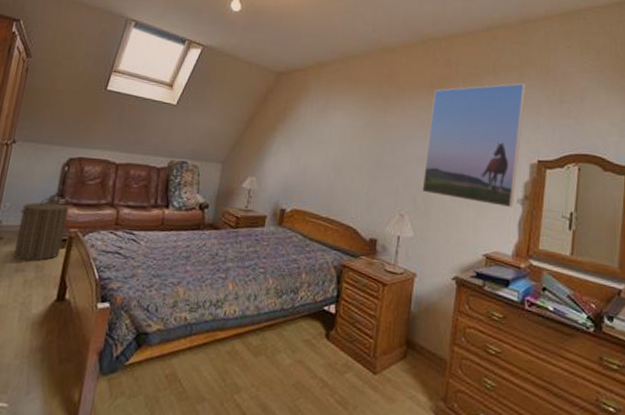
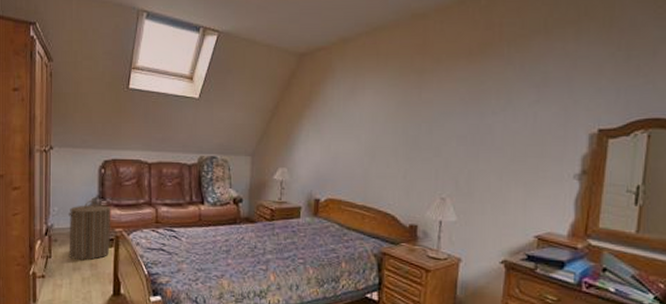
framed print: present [422,83,525,208] -> none [464,40,584,185]

